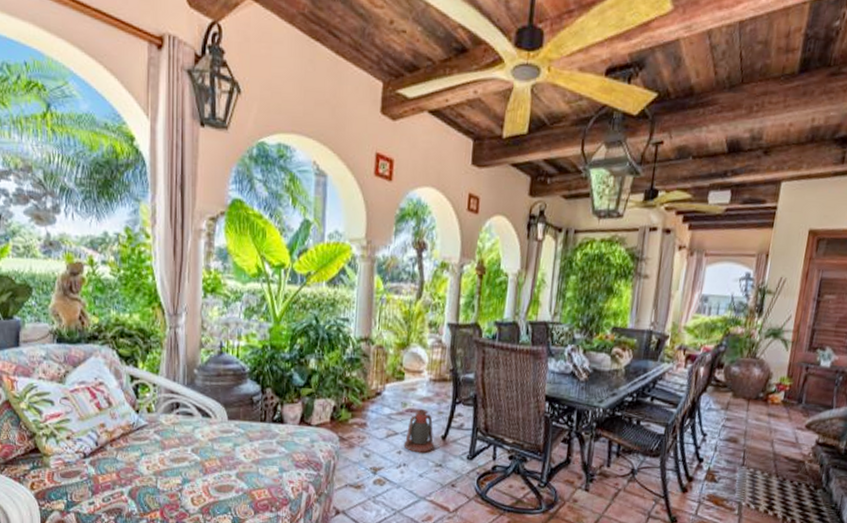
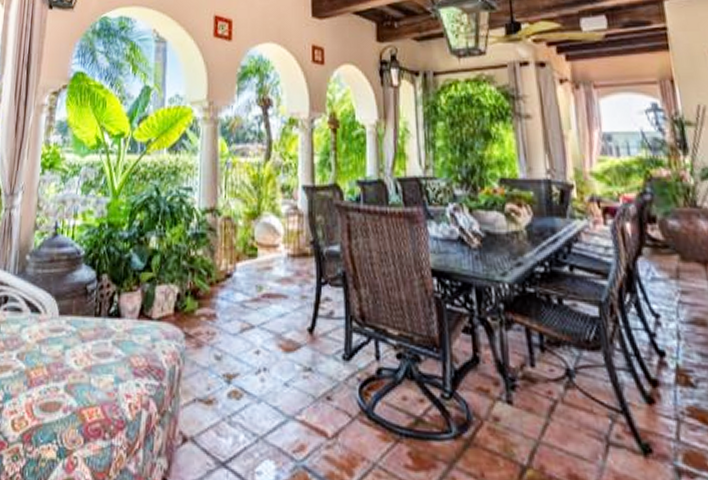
lantern: present [403,409,435,453] -> none [262,294,300,352]

